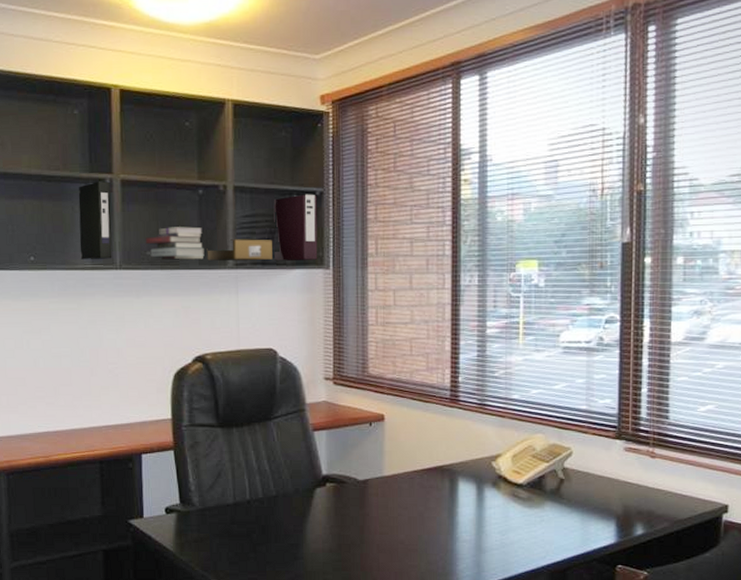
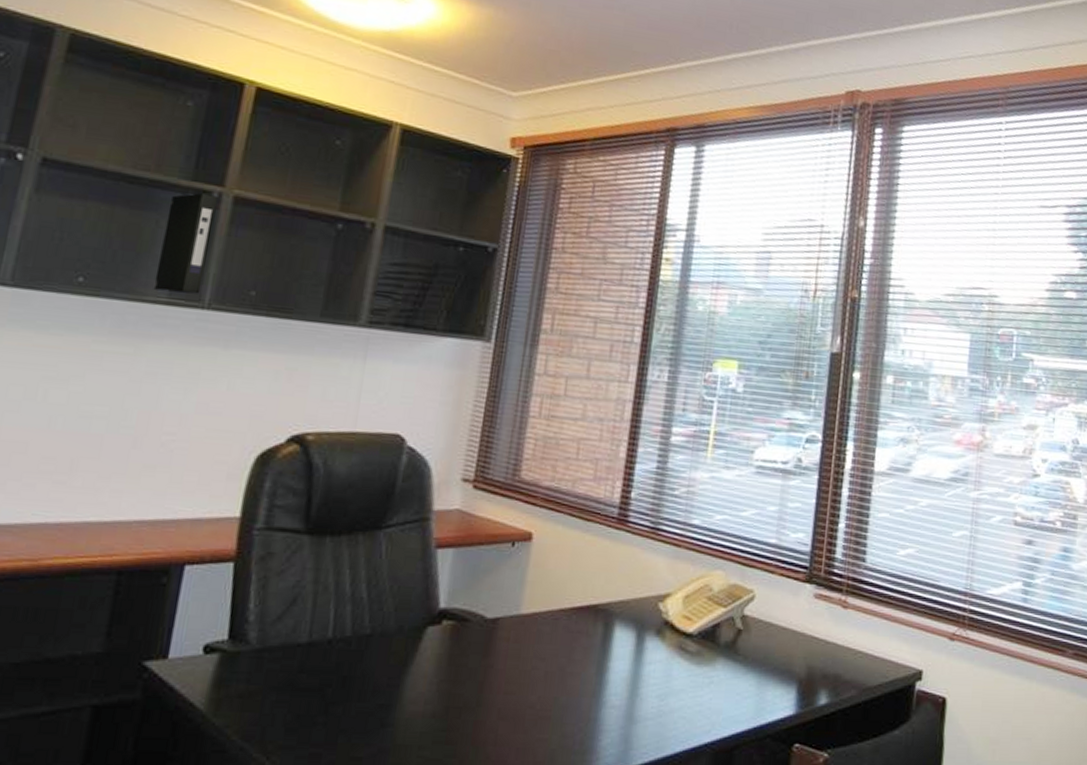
books: present [145,226,204,260] -> none [251,263,333,311]
box: present [207,239,273,261] -> none [332,290,423,322]
binder: present [273,194,318,262] -> none [421,247,488,329]

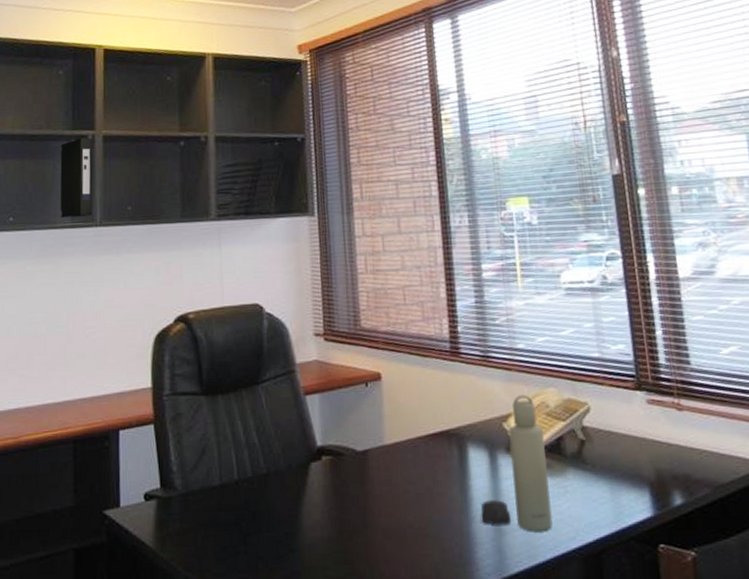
computer mouse: none [614,685,646,712] -> present [481,500,511,525]
bottle: none [652,574,701,722] -> present [508,394,553,531]

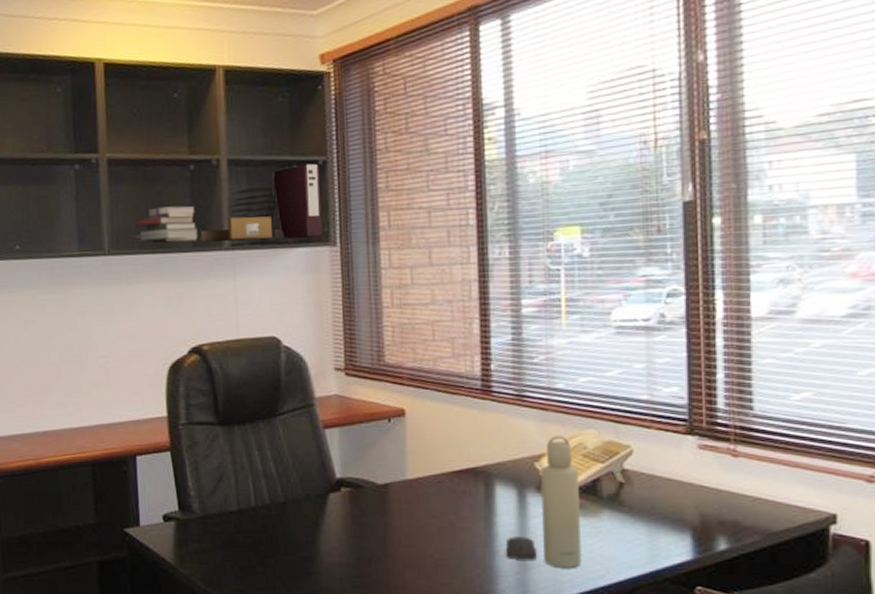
binder: present [60,138,93,218] -> none [63,161,100,246]
books: none [126,179,186,215] -> present [134,206,198,244]
box: none [188,188,256,213] -> present [200,216,272,242]
binder: none [255,140,302,210] -> present [271,163,323,240]

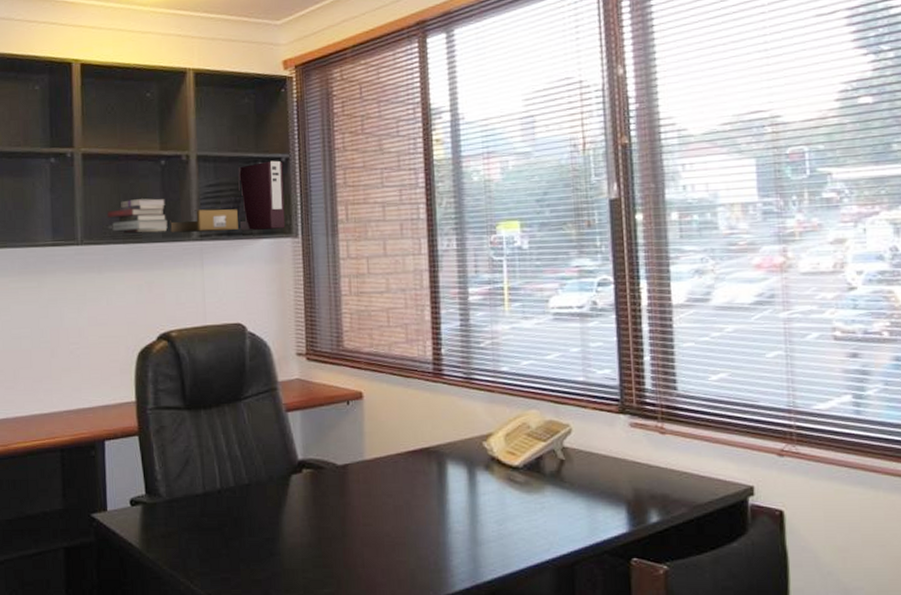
computer mouse: present [506,536,537,560] -> none [458,513,486,536]
bottle: present [540,435,582,568] -> none [488,415,528,543]

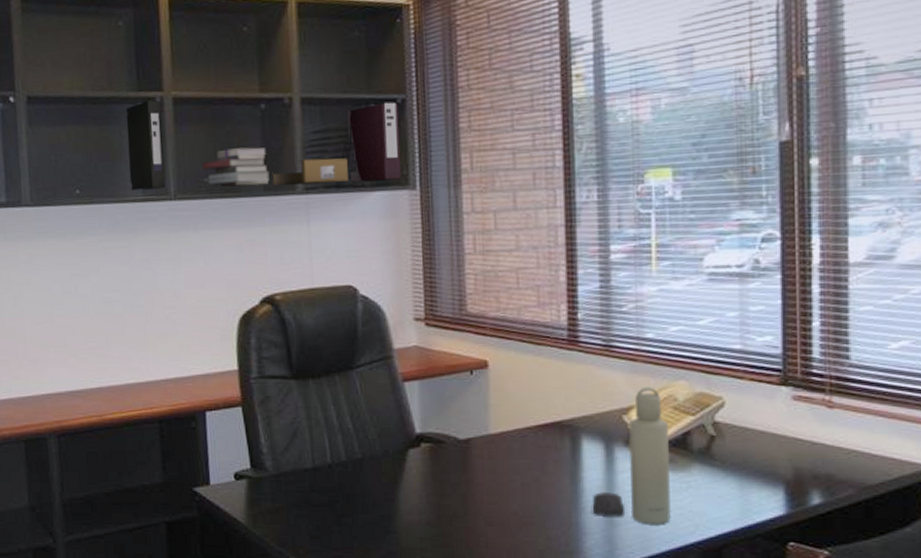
binder: none [39,155,73,236] -> present [126,100,166,190]
computer mouse: none [458,513,486,536] -> present [593,492,624,516]
bottle: none [488,415,528,543] -> present [629,386,671,524]

